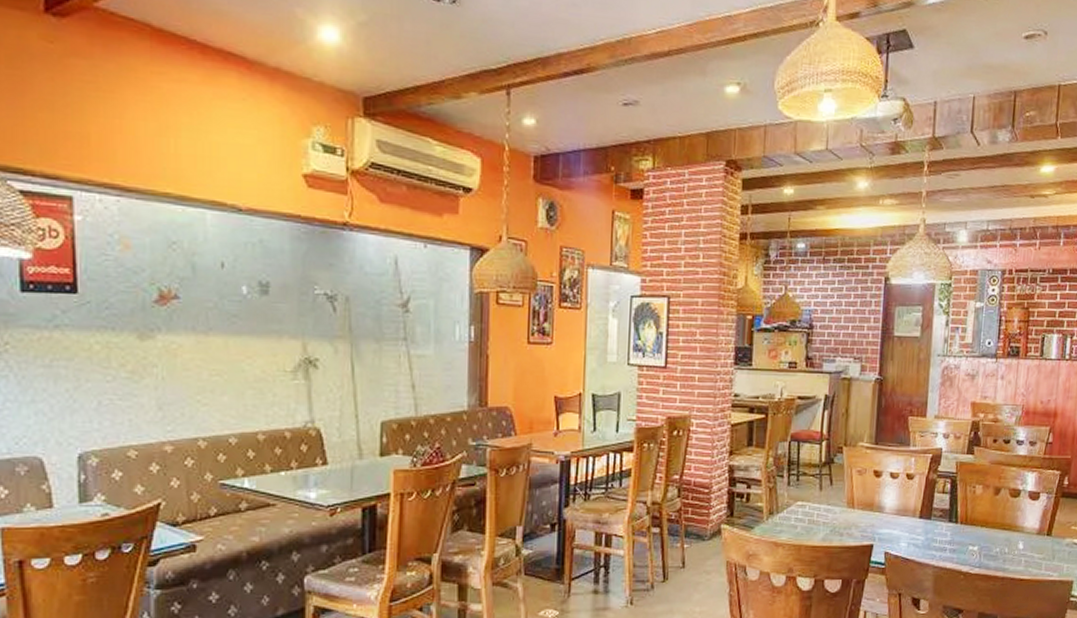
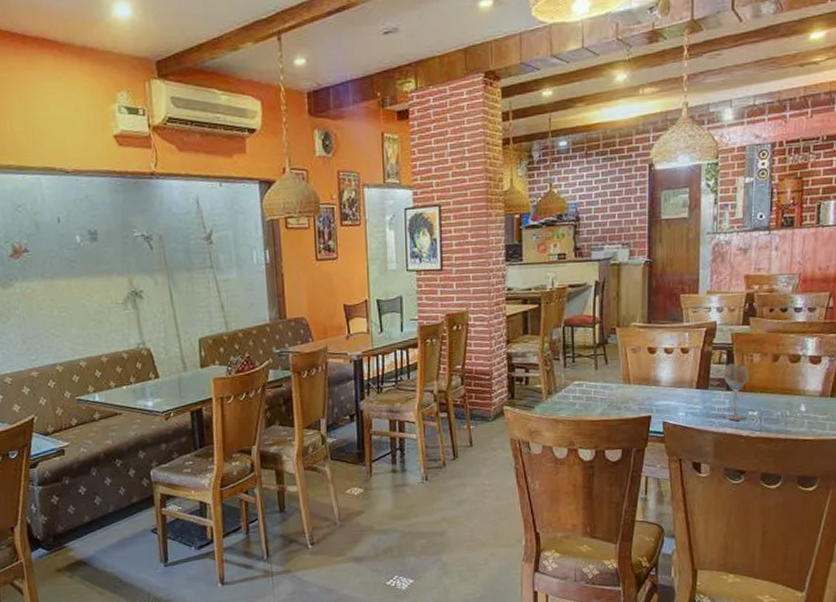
wineglass: none [946,494,971,556] -> present [724,363,749,421]

